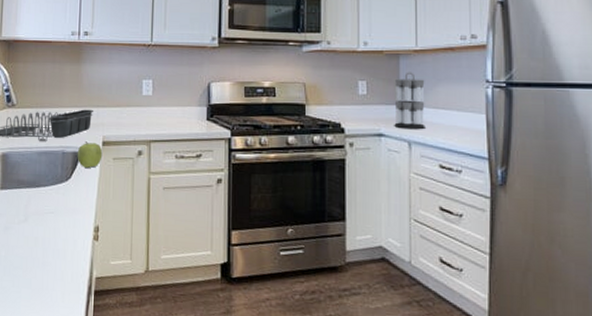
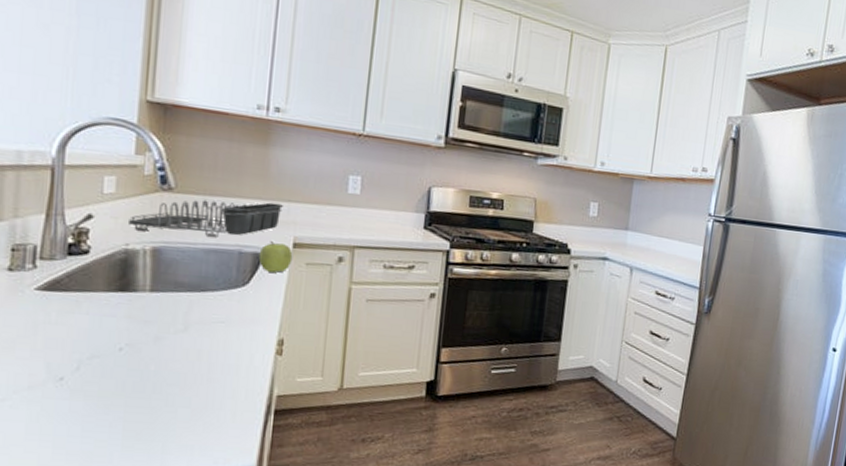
spice rack: present [394,72,425,130] -> none [619,198,654,257]

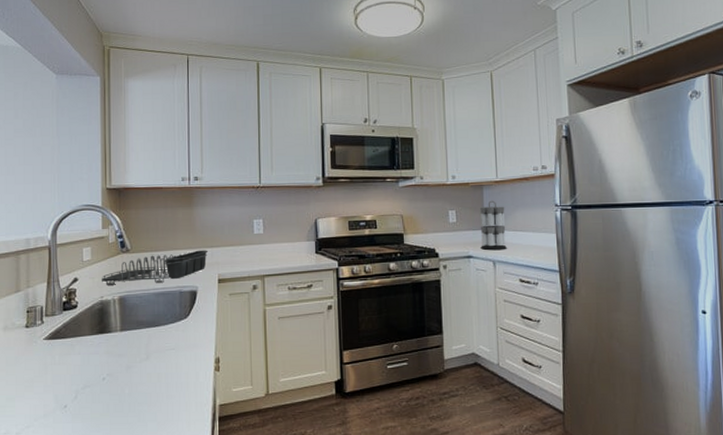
fruit: present [258,241,293,273] -> none [194,280,219,304]
spice rack: none [619,198,654,257] -> present [480,200,507,251]

